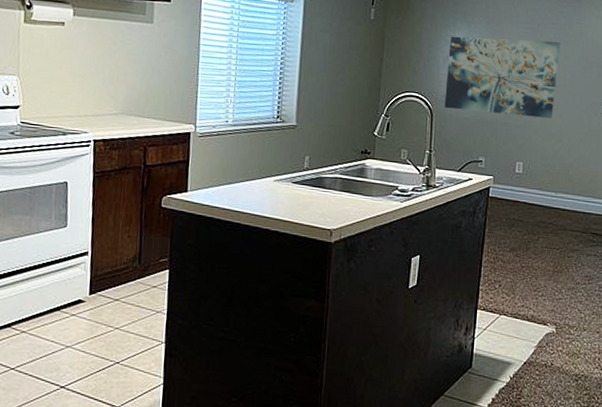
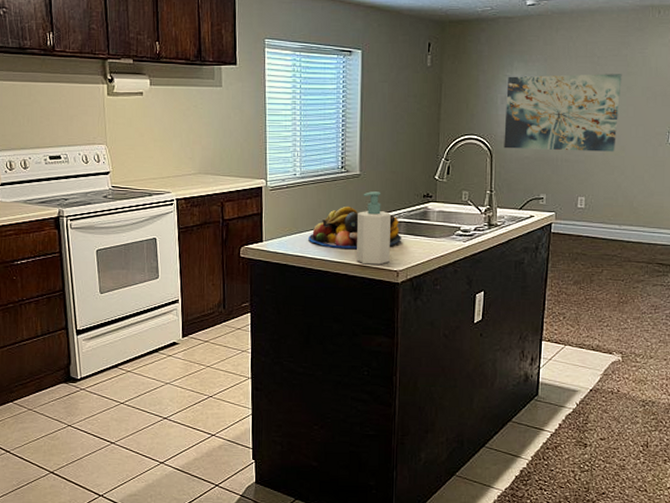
fruit bowl: none [237,158,338,205] -> present [308,206,402,250]
soap bottle: none [288,144,327,223] -> present [357,191,391,265]

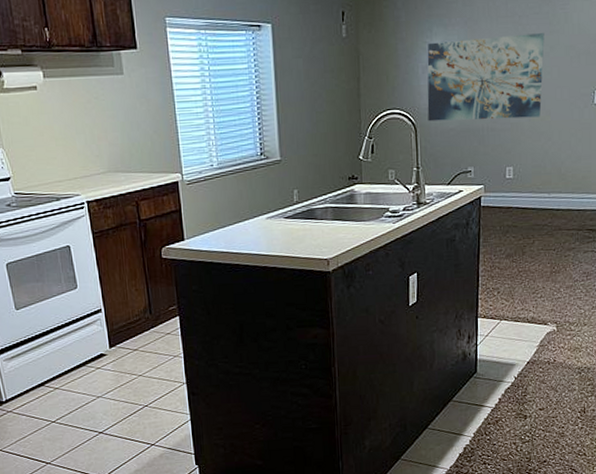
fruit bowl: present [308,206,402,250] -> none [232,195,330,241]
soap bottle: present [357,191,391,265] -> none [282,177,319,255]

